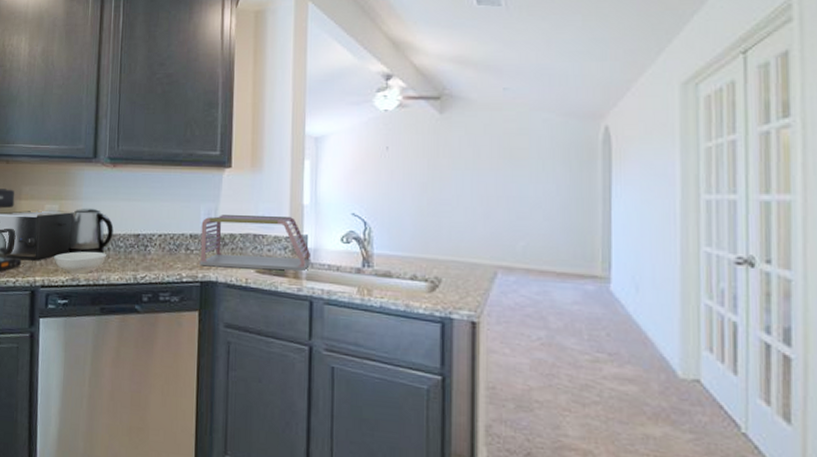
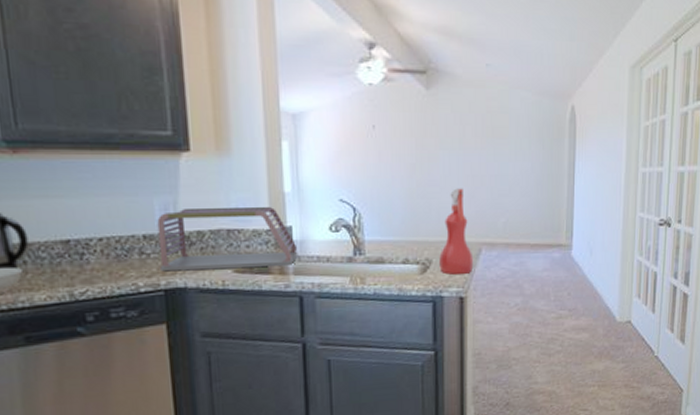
spray bottle: none [449,208,488,299] -> present [439,188,474,276]

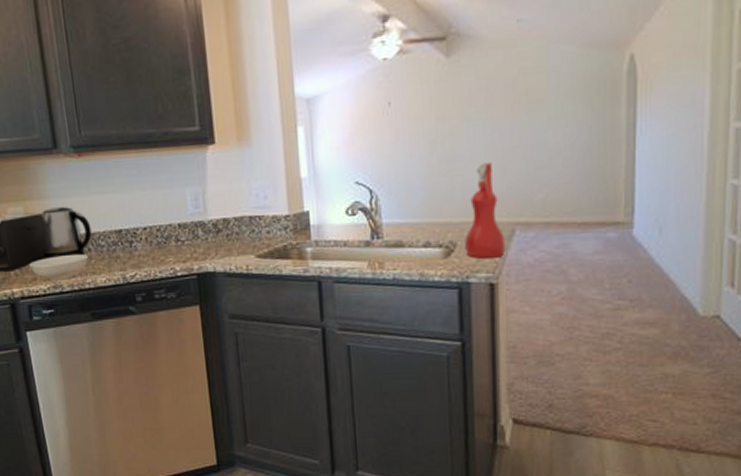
dish rack: present [157,207,298,272] -> none [189,193,316,257]

